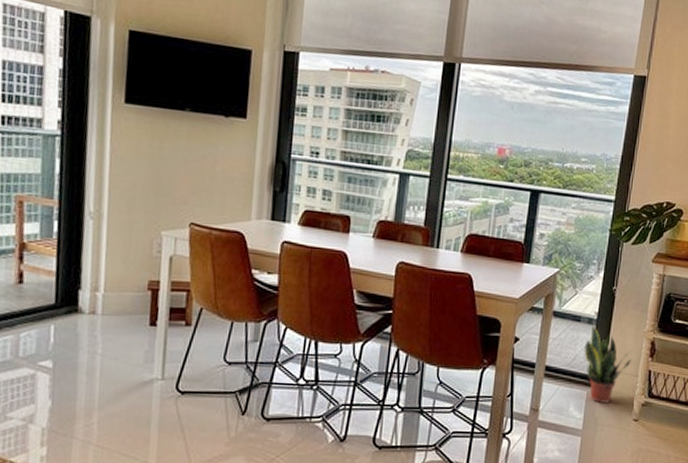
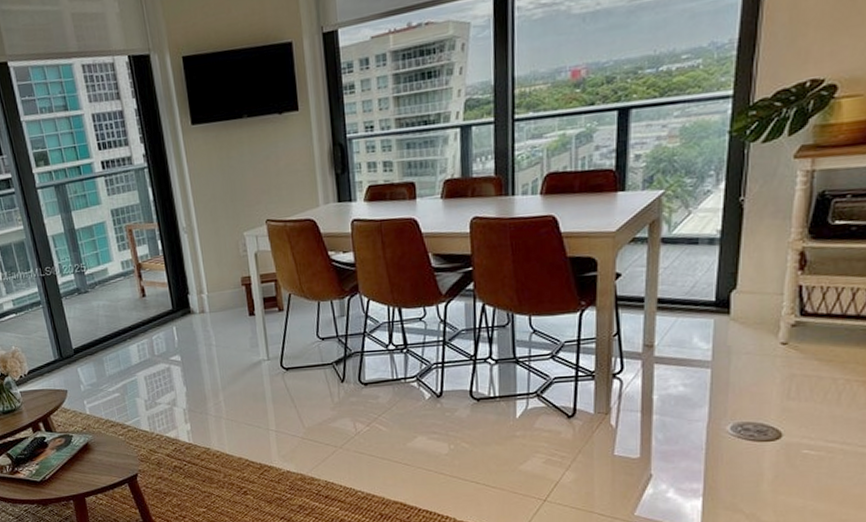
potted plant: present [584,325,633,403] -> none [706,245,775,330]

